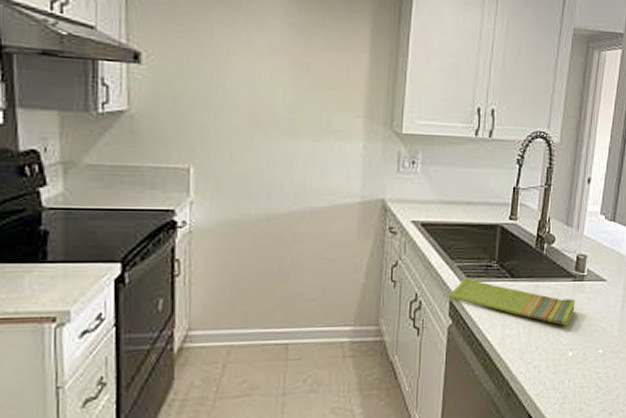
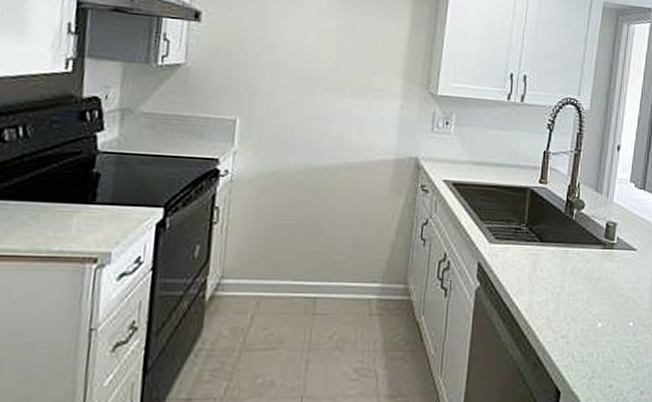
dish towel: present [448,276,575,326] -> none [477,238,605,295]

